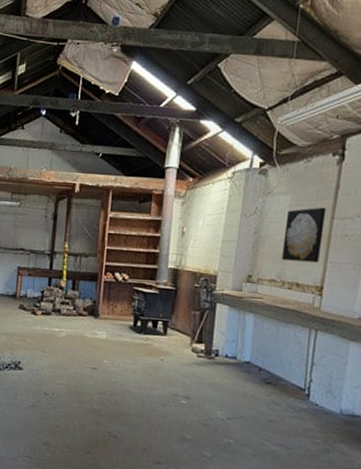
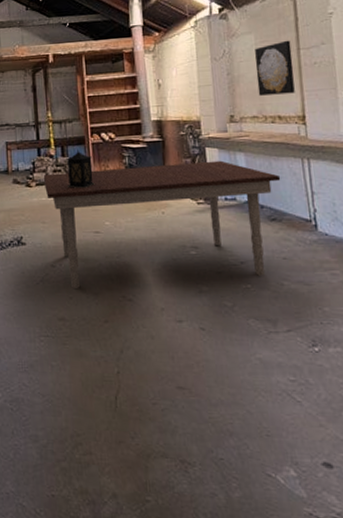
dining table: none [50,304,285,434] -> present [44,160,281,289]
lantern: none [73,285,102,325] -> present [66,149,95,189]

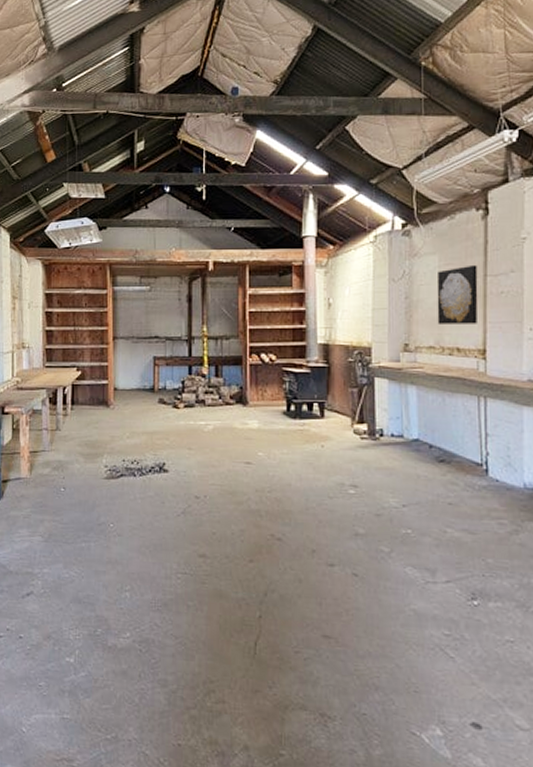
dining table: present [44,160,281,289] -> none [194,392,454,524]
lantern: present [66,149,95,189] -> none [219,370,250,415]

